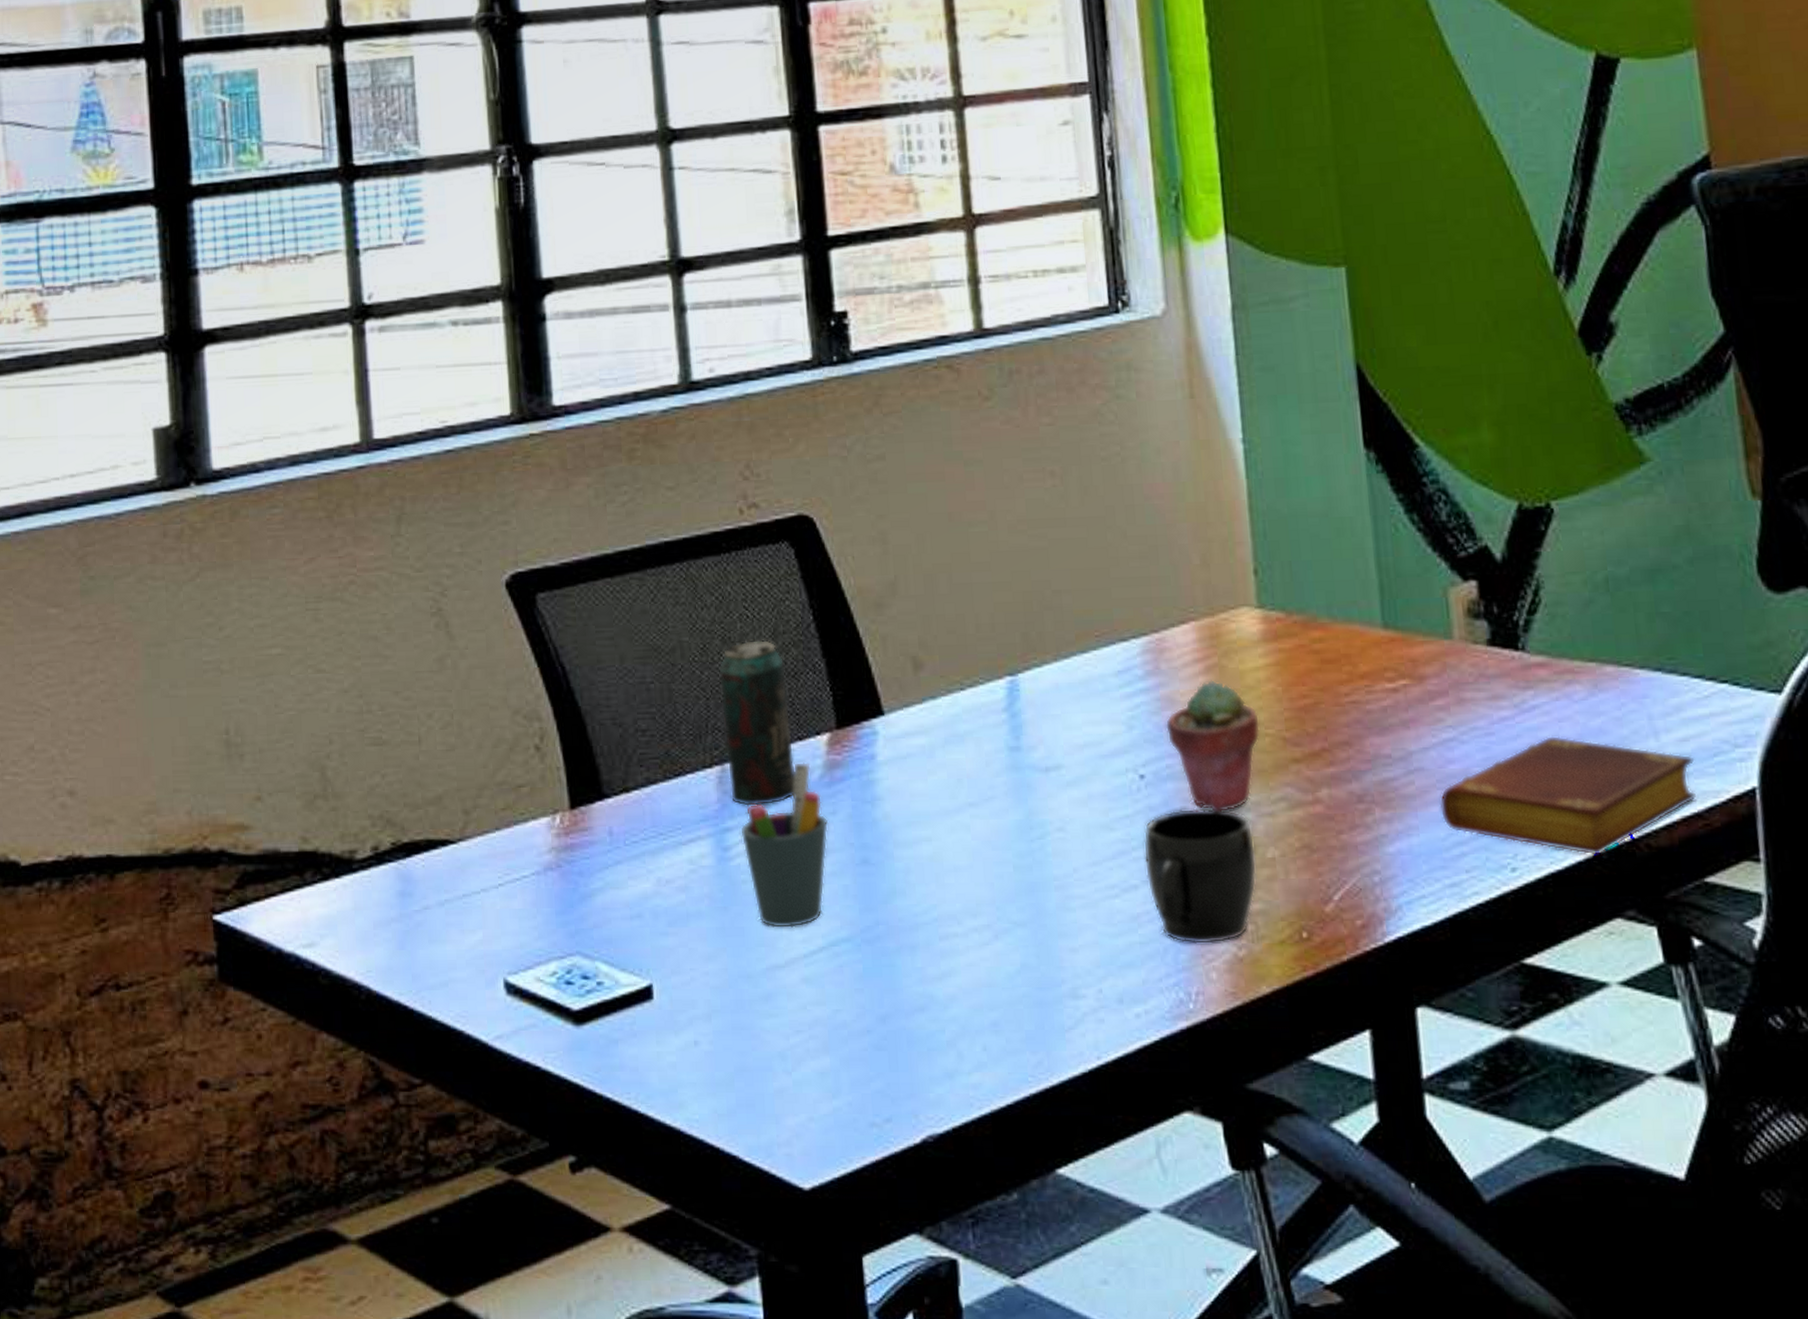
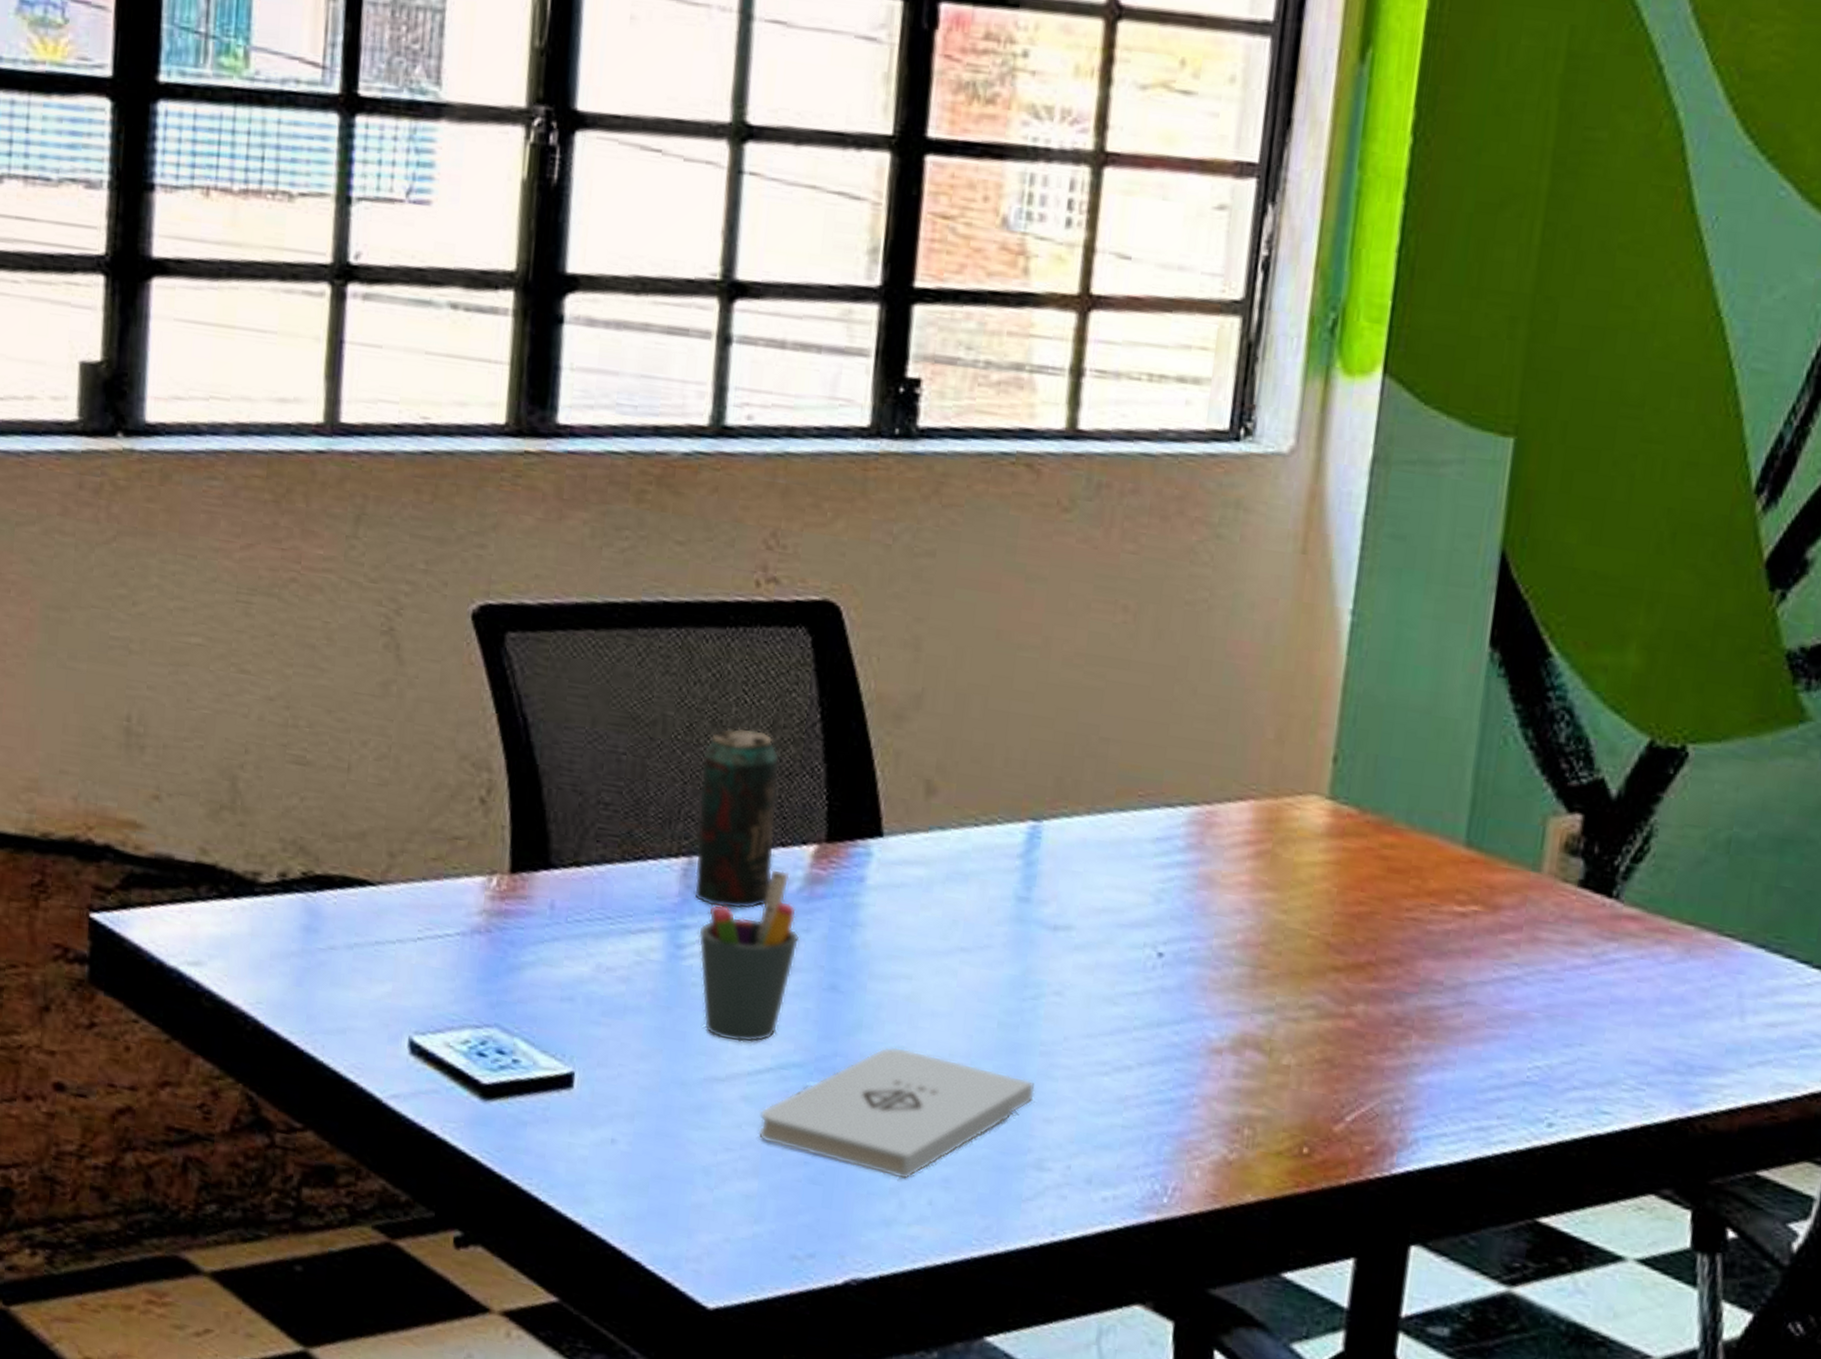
notepad: none [820,906,1058,1030] -> present [758,1046,1035,1180]
mug: present [1143,808,1257,944] -> none [1143,996,1272,1142]
potted succulent: present [1165,680,1261,812] -> none [1197,866,1306,1010]
book: present [1439,735,1697,856] -> none [1483,994,1778,1128]

